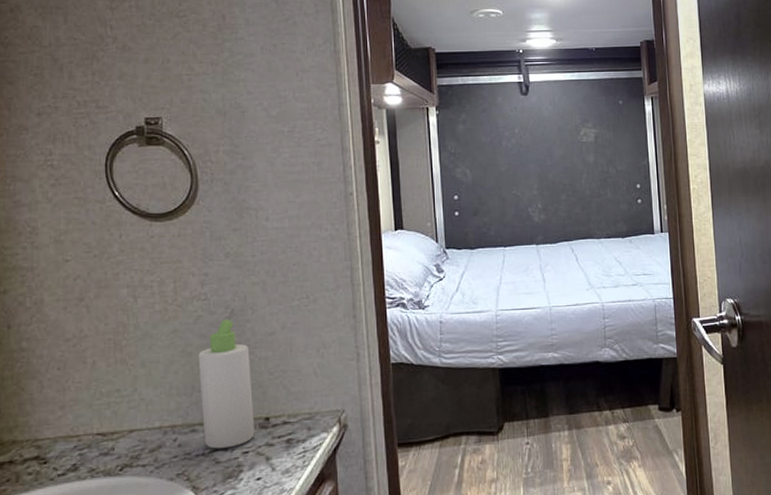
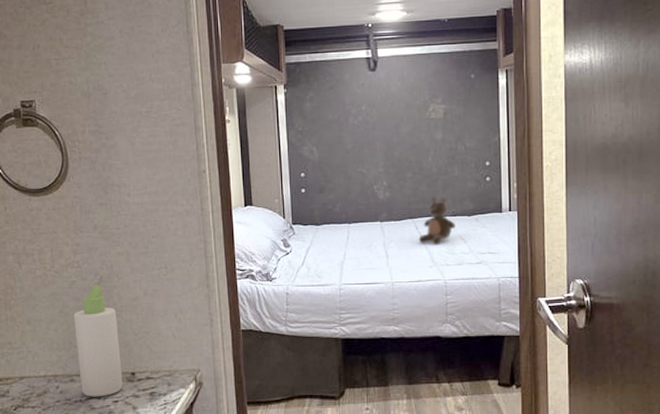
stuffed bear: none [574,219,610,268] -> present [418,197,455,245]

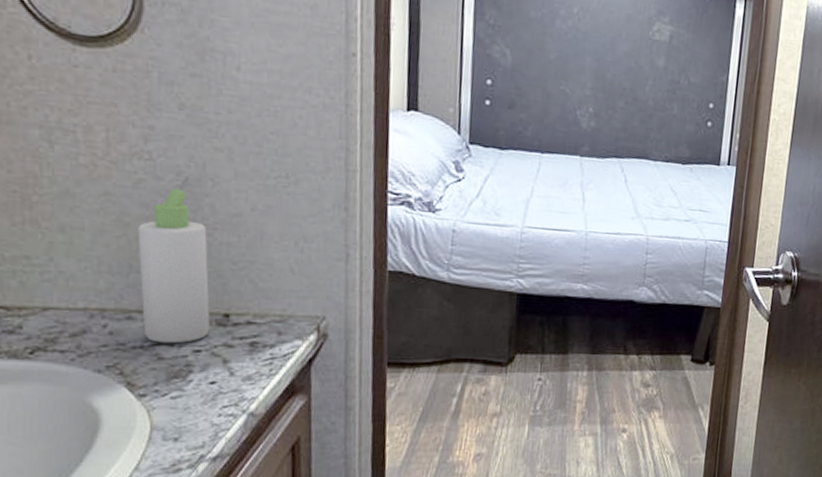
stuffed bear: present [418,197,455,245] -> none [622,136,667,194]

